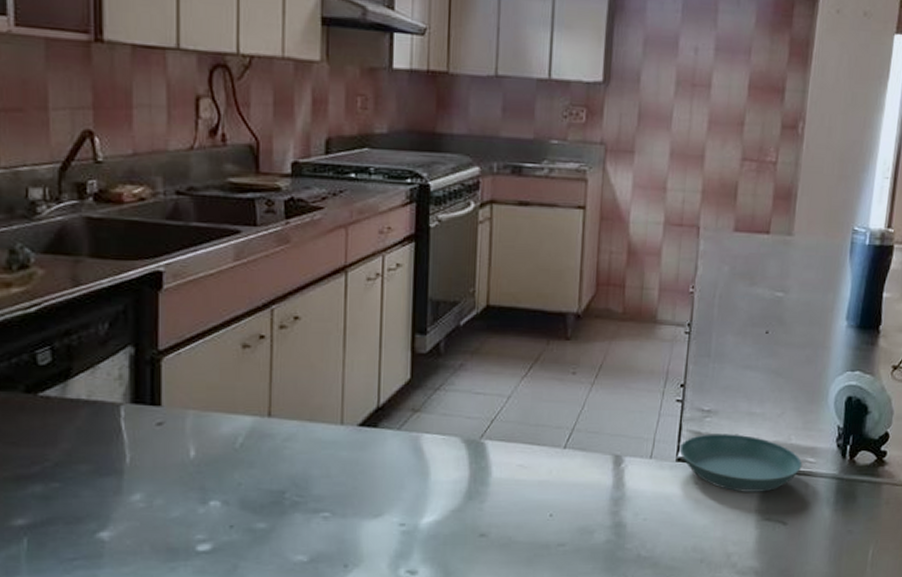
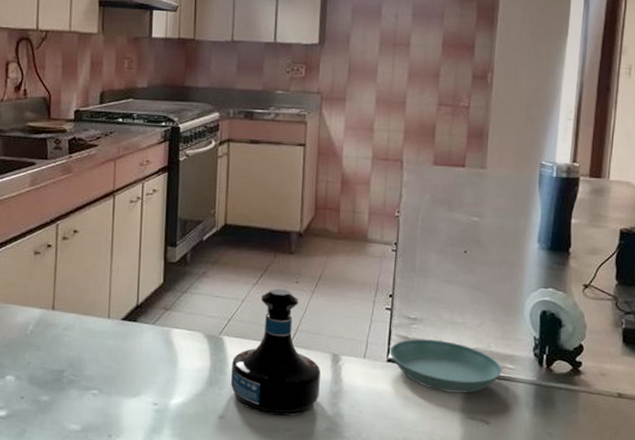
tequila bottle: none [493,381,600,531] -> present [230,288,321,417]

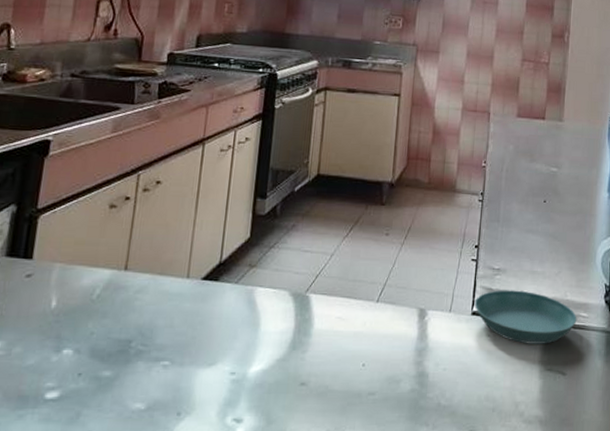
tequila bottle: present [230,288,321,417] -> none [314,241,407,380]

